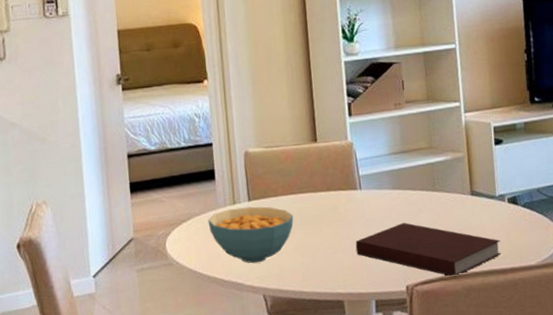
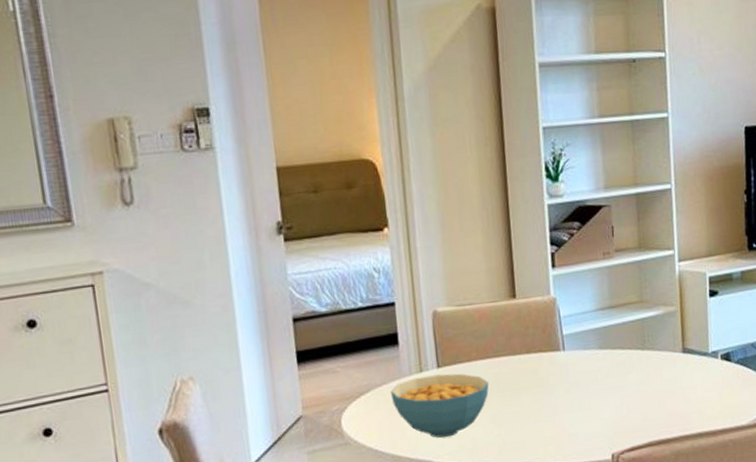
notebook: present [355,222,502,277] -> none [557,385,712,442]

